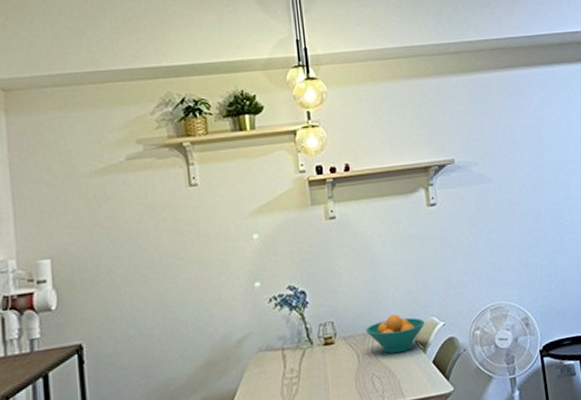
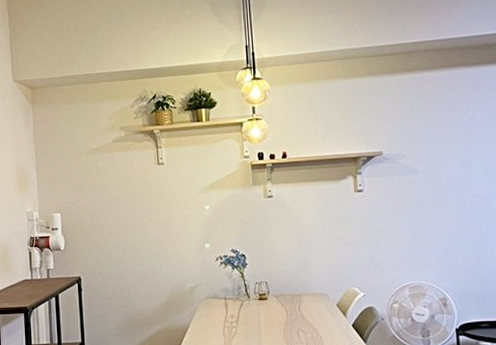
fruit bowl: present [366,314,425,354] -> none [294,281,347,314]

